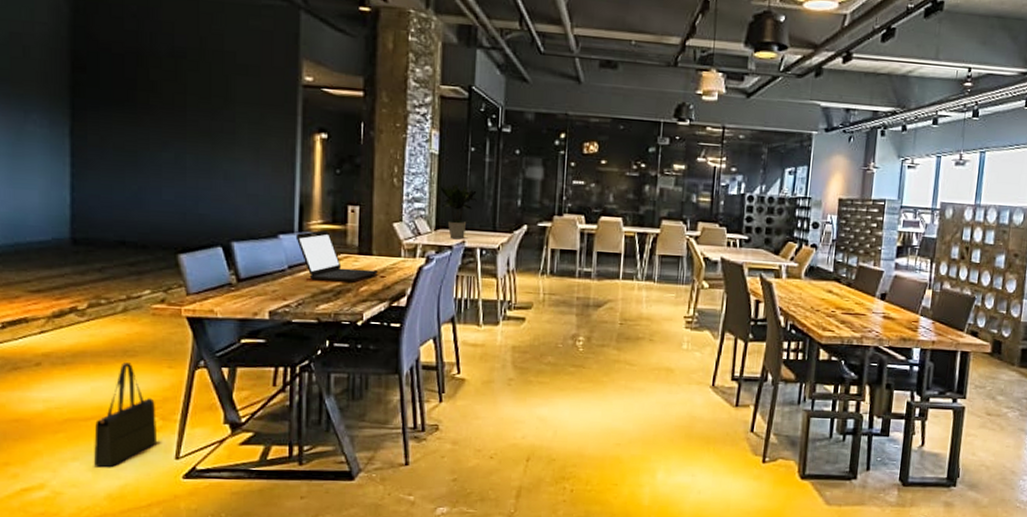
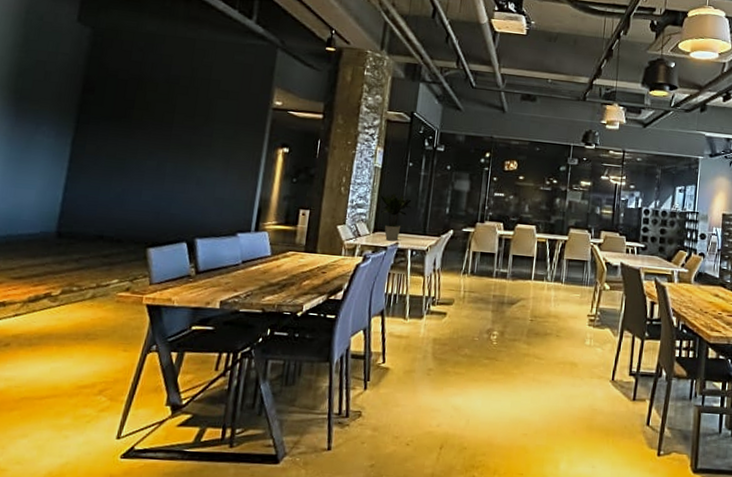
tote bag: present [93,362,158,468] -> none [39,345,106,446]
laptop: present [295,230,378,284] -> none [251,230,320,278]

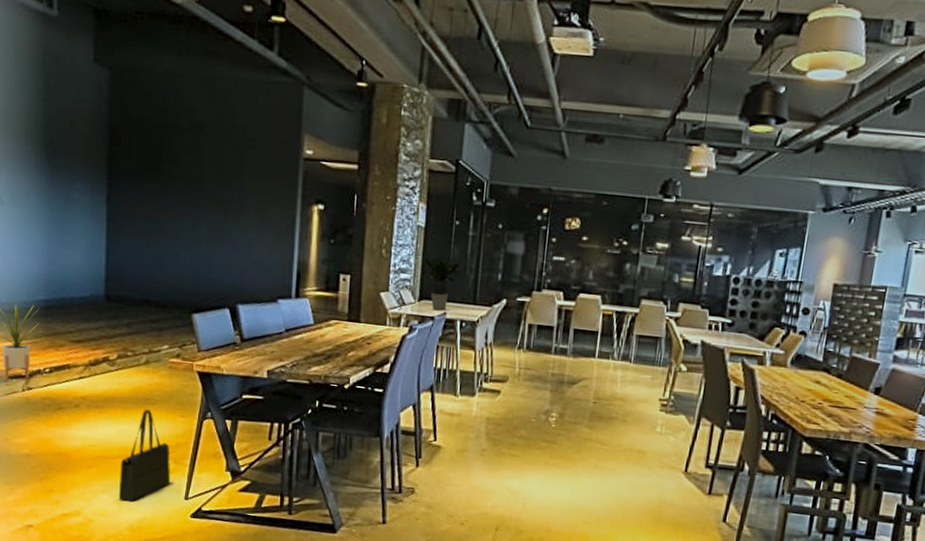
tote bag: none [39,345,106,446] -> present [118,409,171,502]

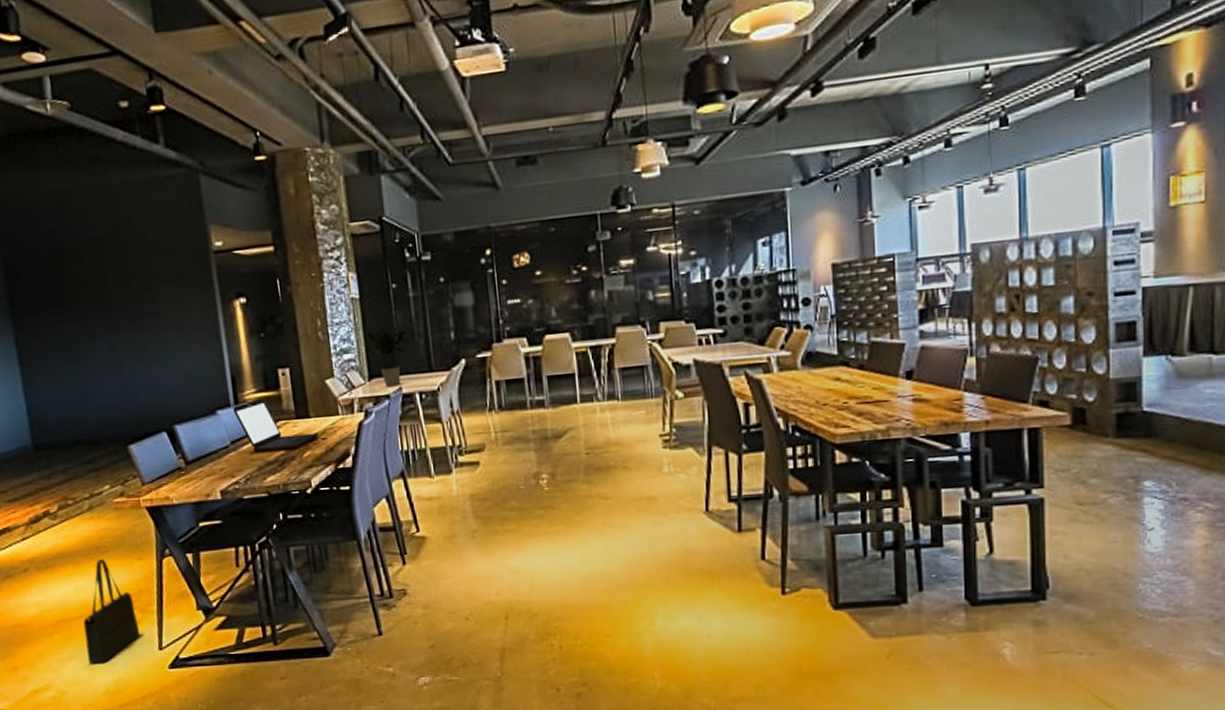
laptop: none [292,296,365,349] -> present [232,399,319,454]

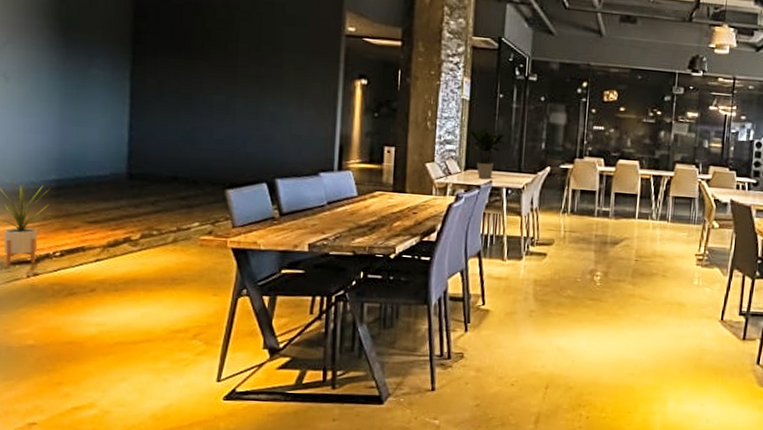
tote bag: present [83,559,141,665] -> none [140,290,201,389]
laptop: present [232,399,319,454] -> none [335,169,410,219]

